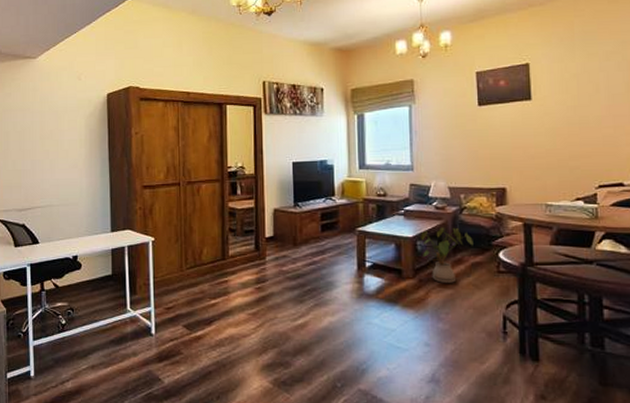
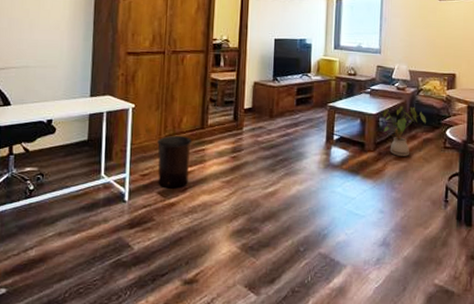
waste bin: none [179,267,215,322] -> present [157,135,193,189]

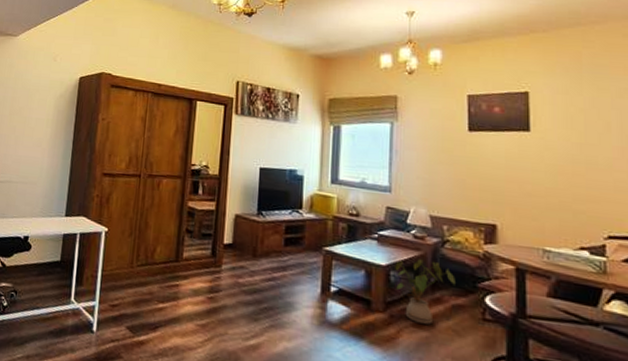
waste bin: present [157,135,193,189] -> none [127,265,166,326]

